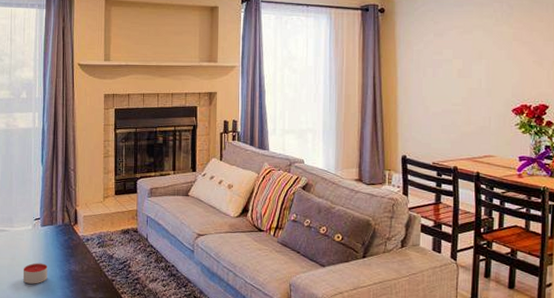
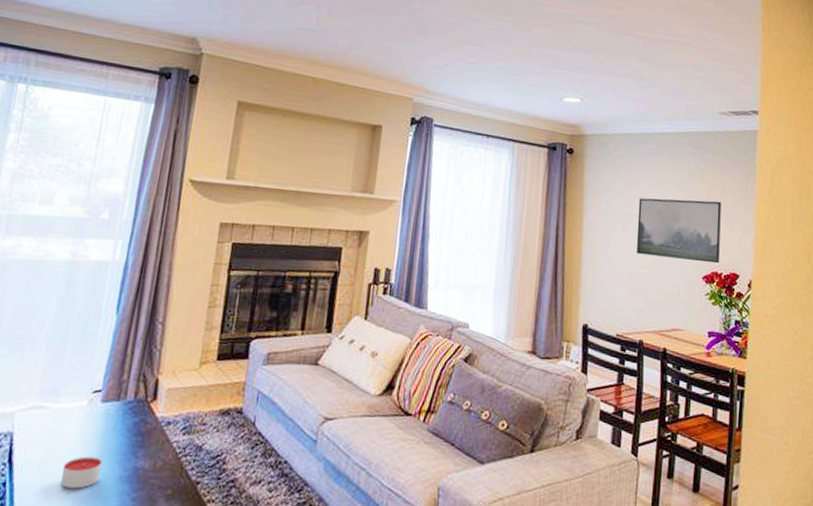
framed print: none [447,41,529,97] -> present [636,198,722,264]

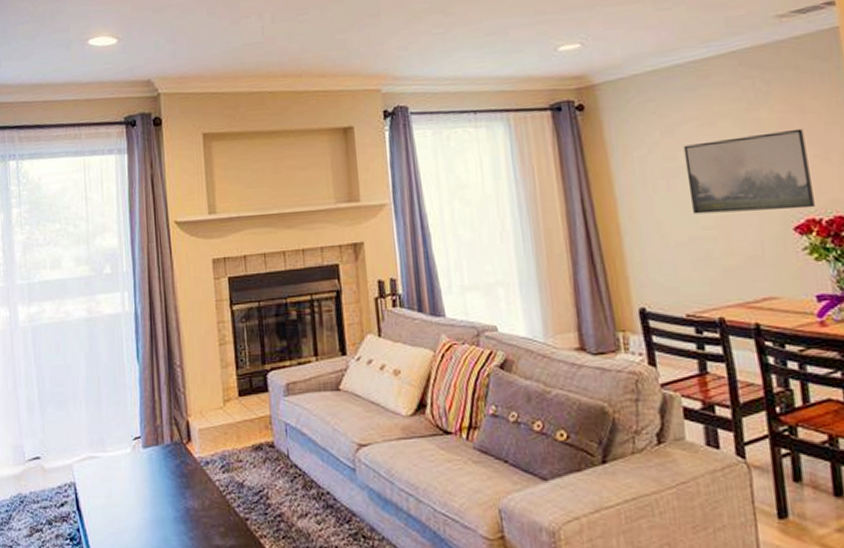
candle: present [60,456,103,489] -> none [123,500,157,531]

